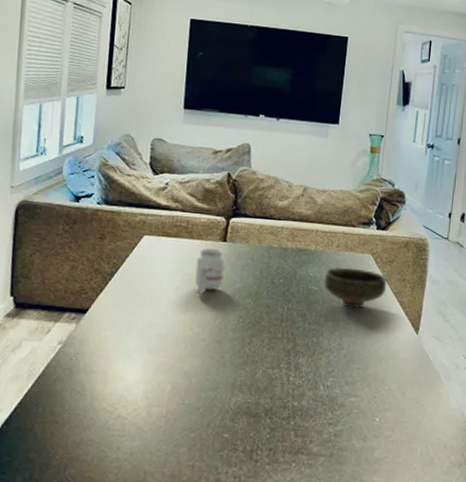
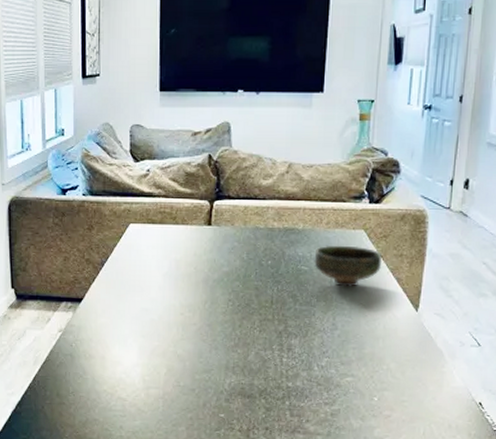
candle: present [194,247,225,295] -> none [182,232,211,280]

